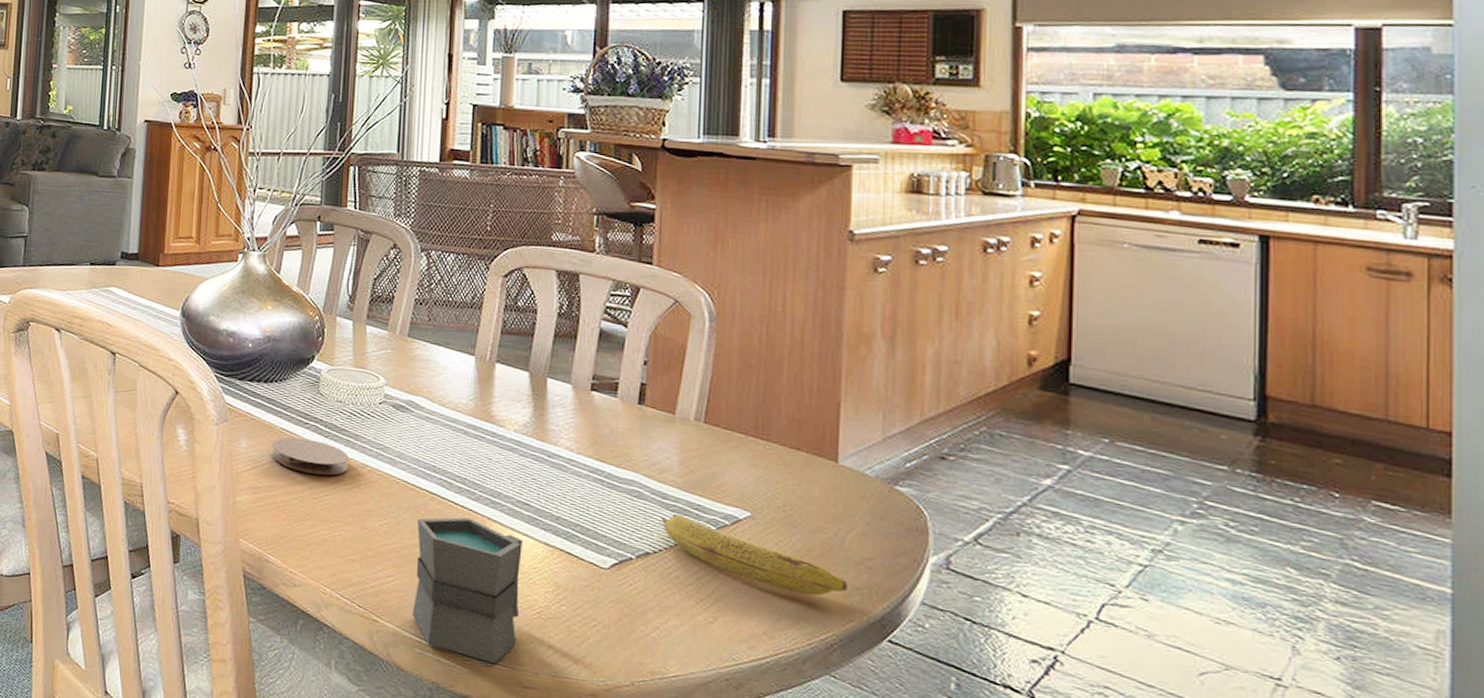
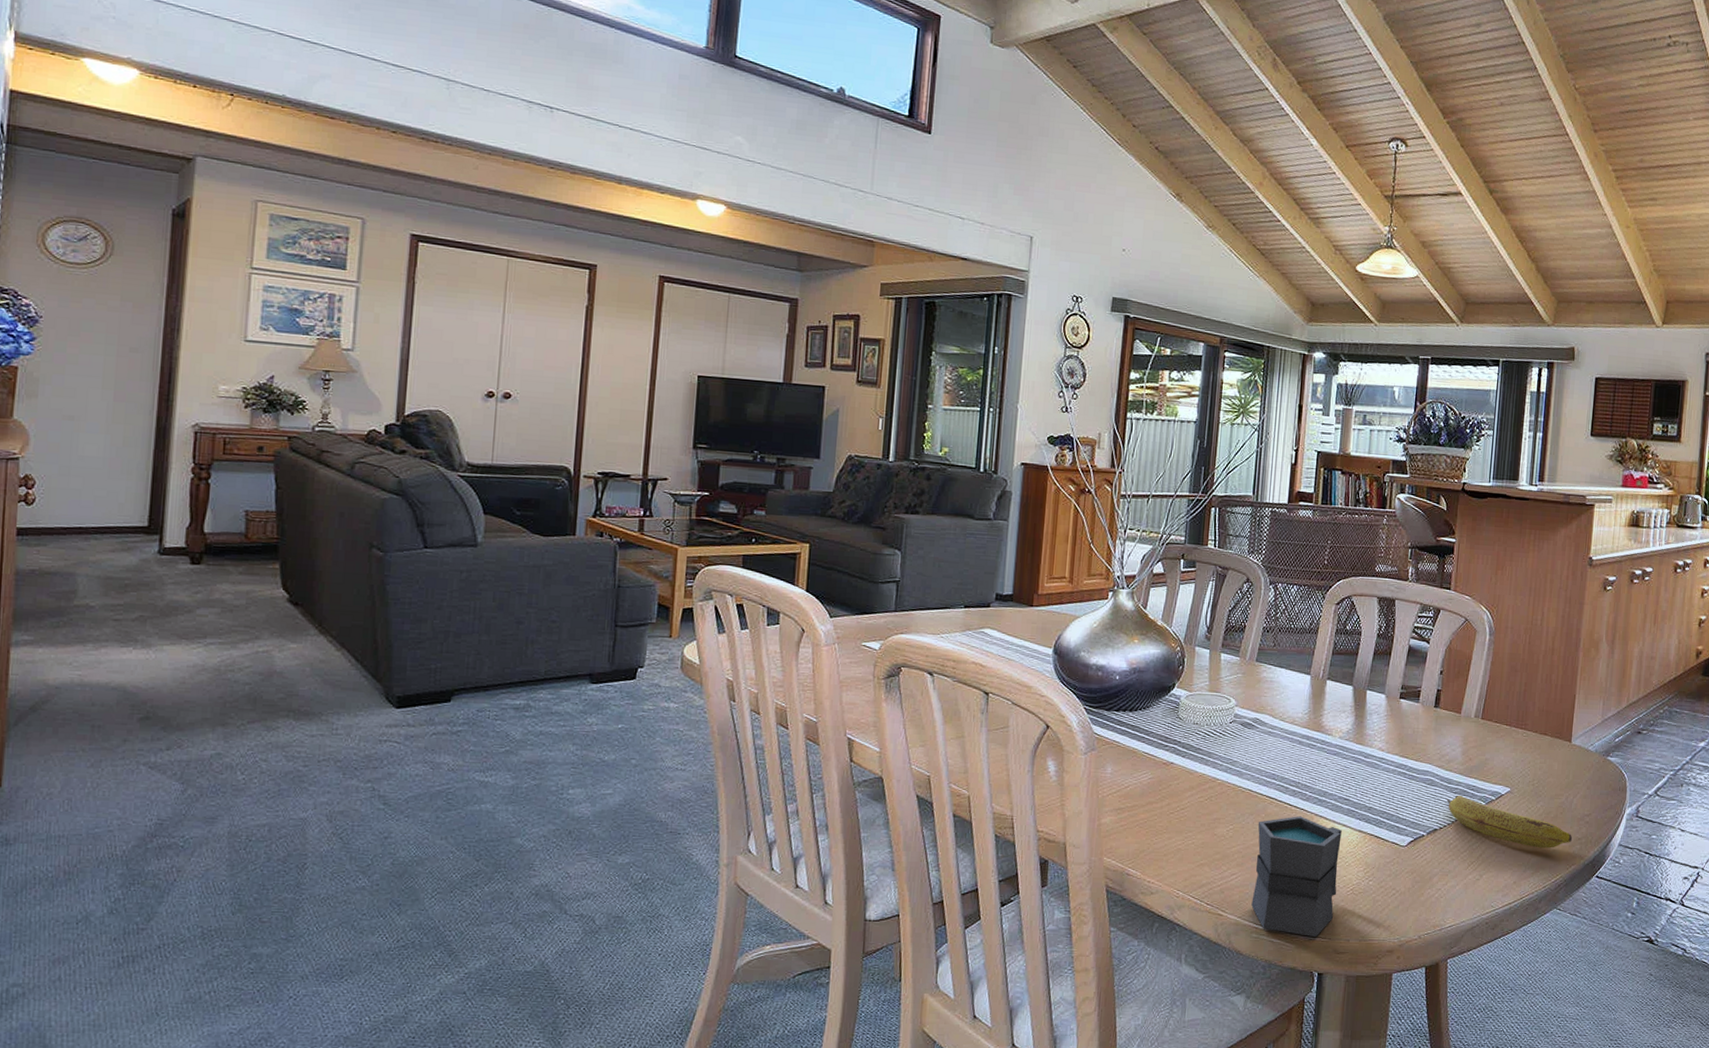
coaster: present [271,437,349,476] -> none [1134,759,1202,792]

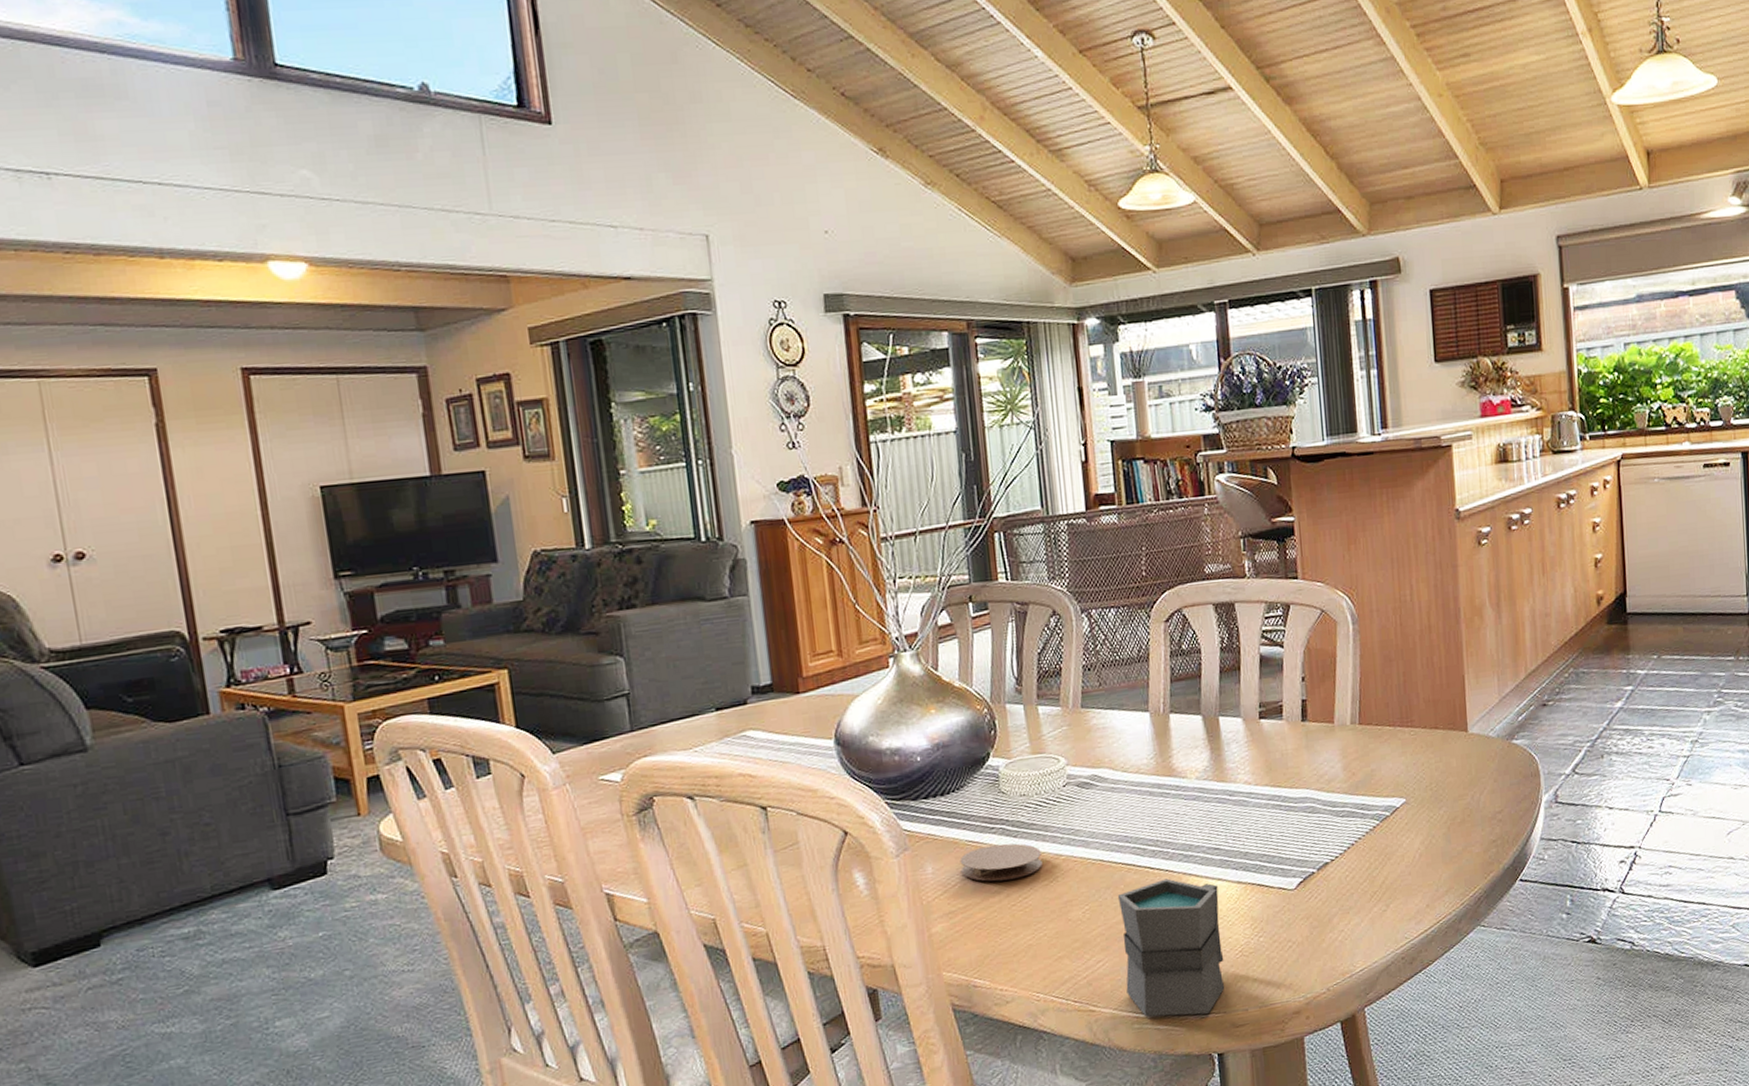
coaster: none [1134,759,1202,792] -> present [959,843,1043,882]
fruit: present [1446,795,1573,848] -> none [1333,817,1487,862]

